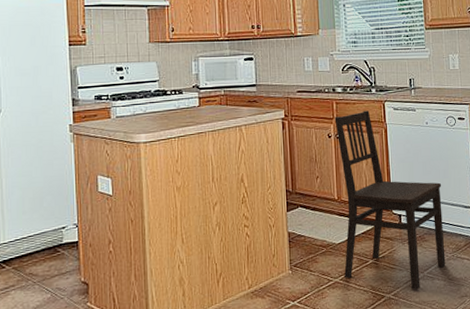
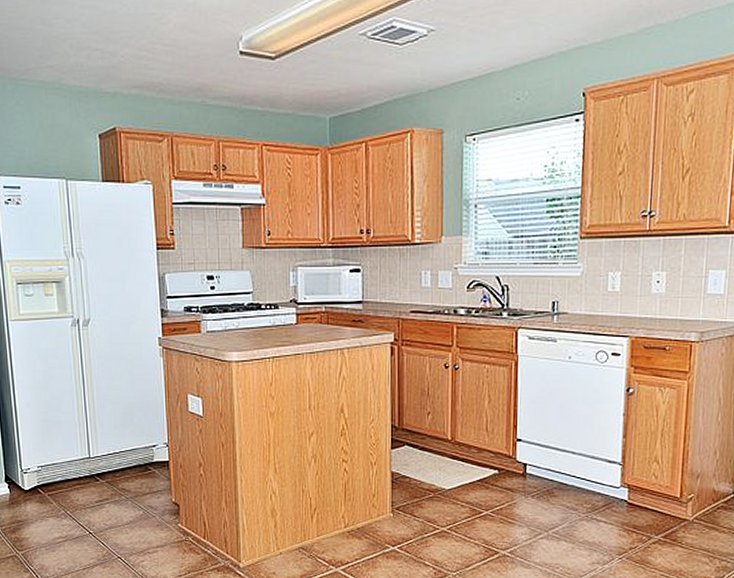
dining chair: present [334,110,446,290] -> none [453,338,582,550]

